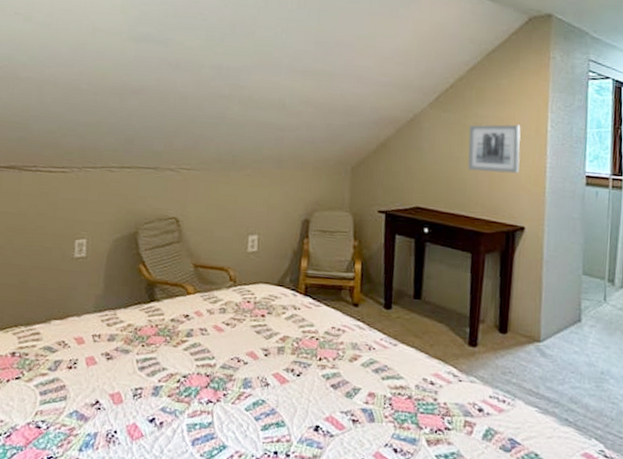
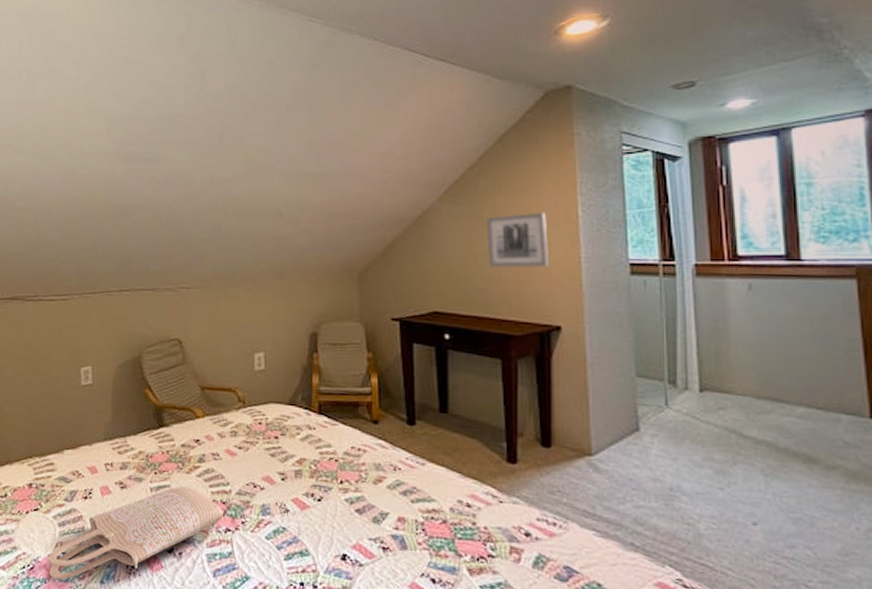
shopping bag: none [25,358,207,448] -> present [47,486,223,580]

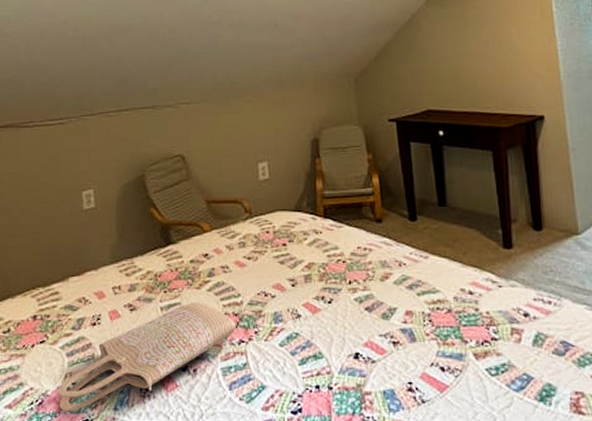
wall art: present [486,212,548,268] -> none [470,10,529,65]

